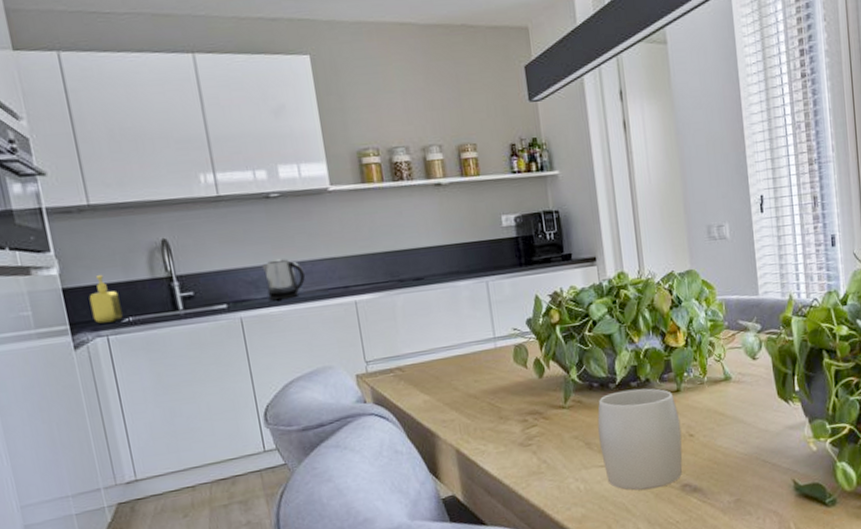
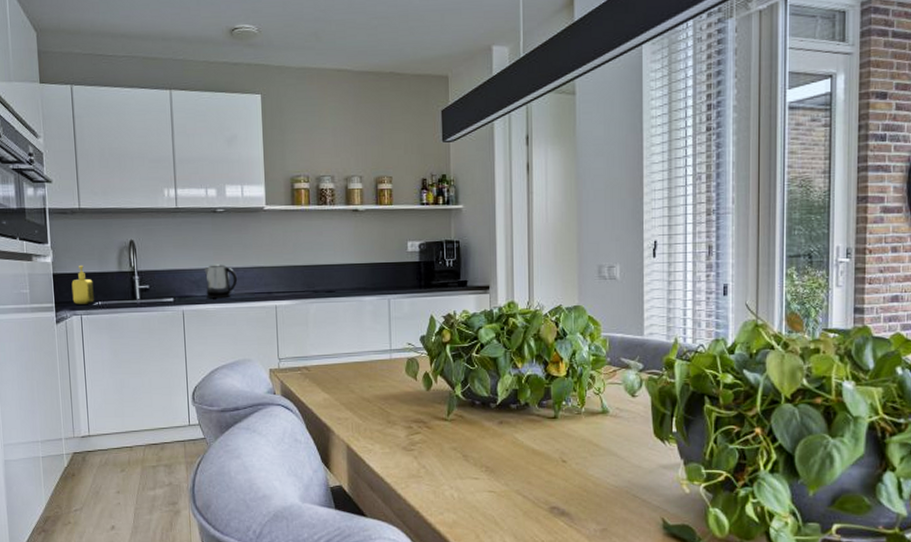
mug: present [597,388,683,491] -> none [475,411,555,507]

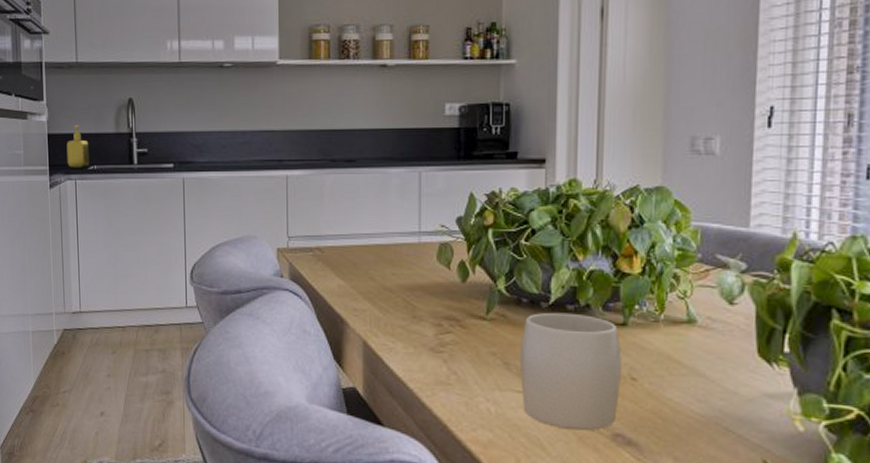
kettle: present [204,263,238,299] -> none [207,125,245,166]
mug: none [475,411,555,507] -> present [519,312,622,431]

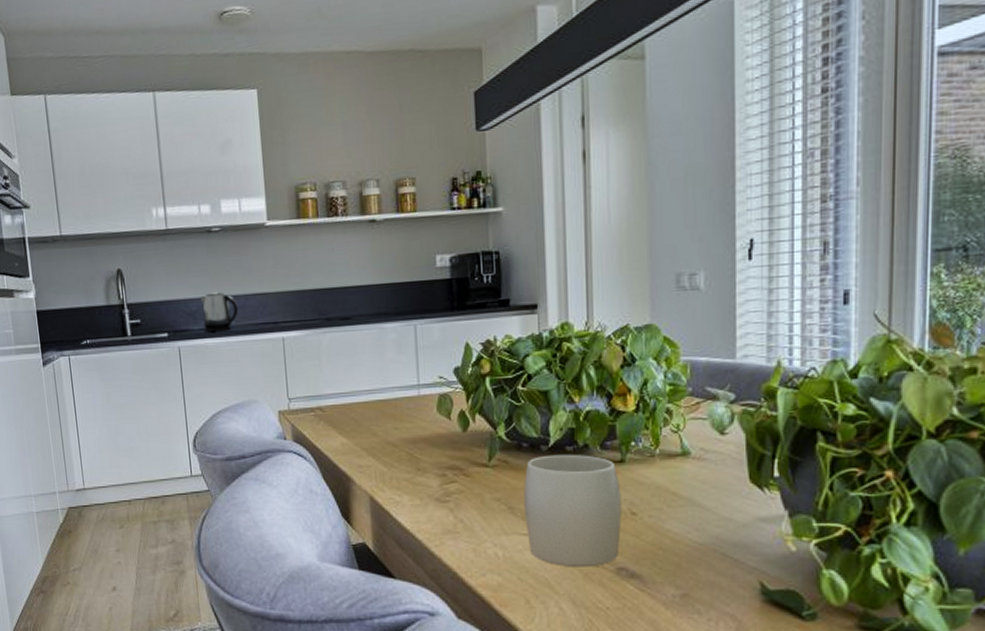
soap dispenser: present [66,124,89,168] -> none [56,299,82,344]
kettle: none [207,125,245,166] -> present [200,291,239,333]

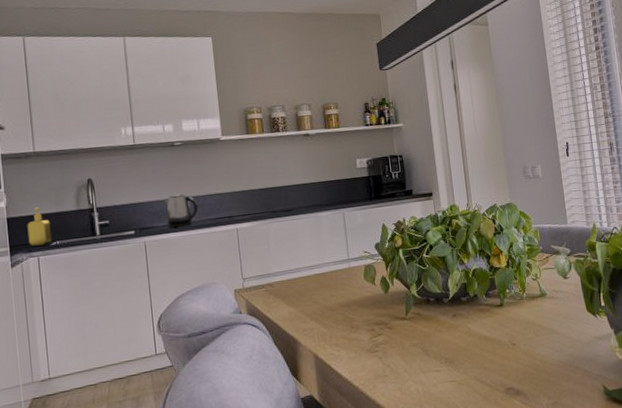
soap dispenser: none [56,299,82,344] -> present [27,206,52,246]
mug: present [523,454,622,567] -> none [433,303,507,393]

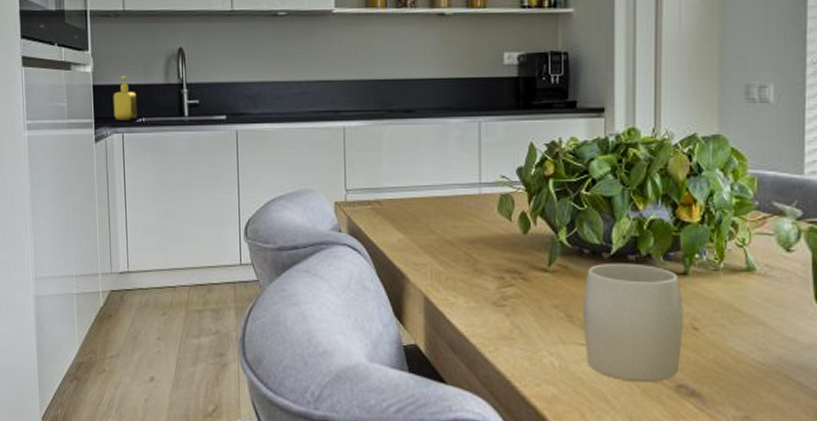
kettle: present [164,193,198,228] -> none [261,76,300,117]
mug: none [433,303,507,393] -> present [582,263,684,383]

